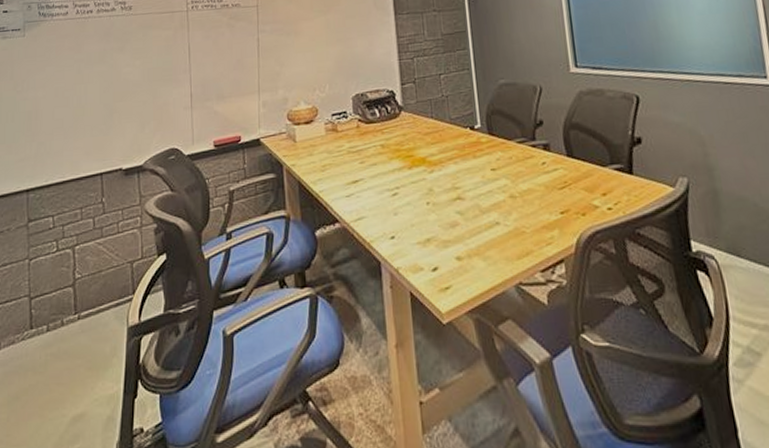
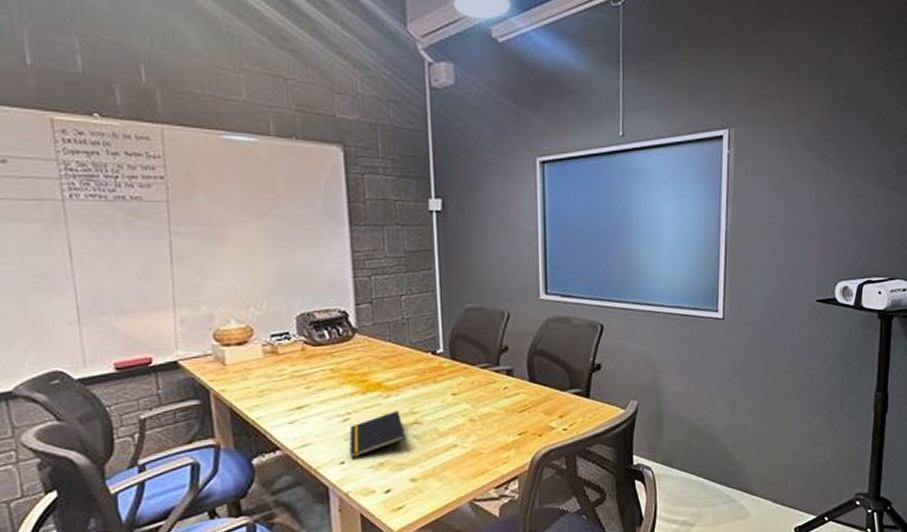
notepad: none [398,186,450,233] -> present [349,411,406,458]

